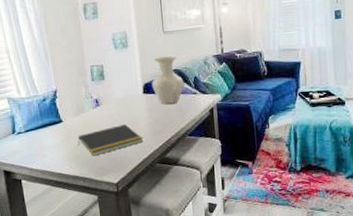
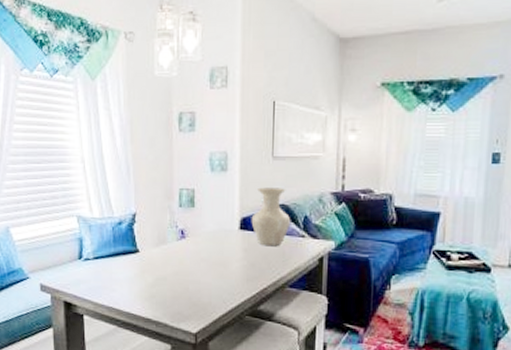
notepad: present [78,124,143,156] -> none [154,263,233,298]

